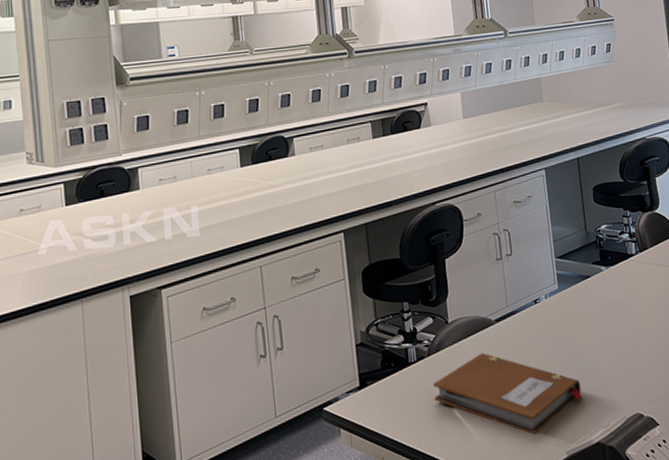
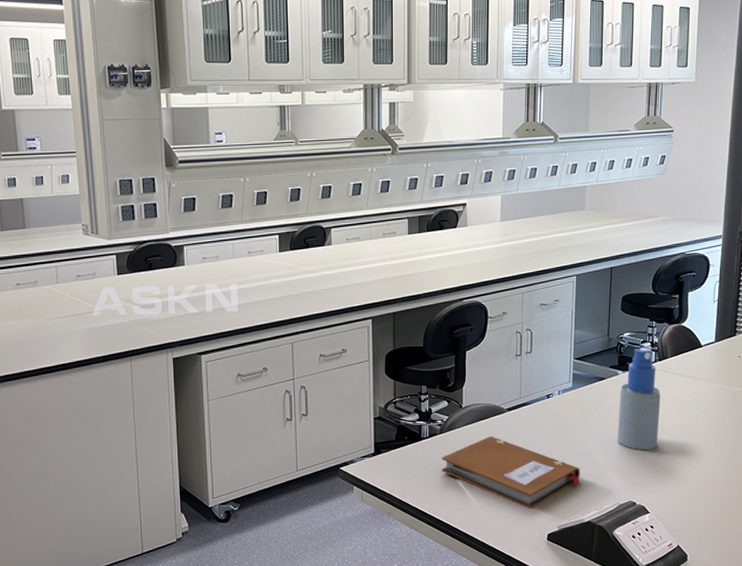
spray bottle: none [607,239,654,354] -> present [617,347,661,451]

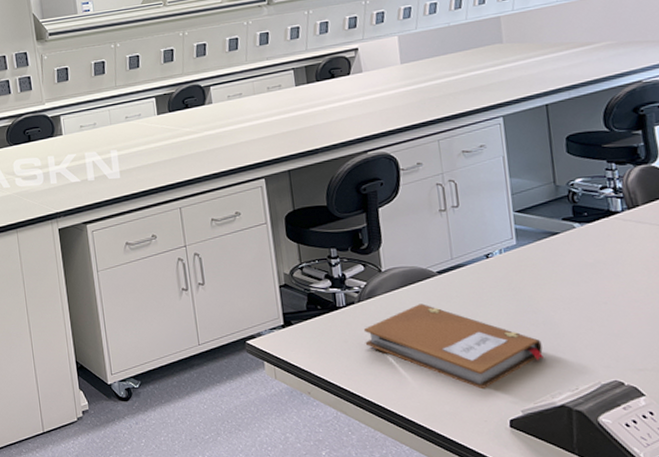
spray bottle: present [617,347,661,451] -> none [580,194,643,319]

